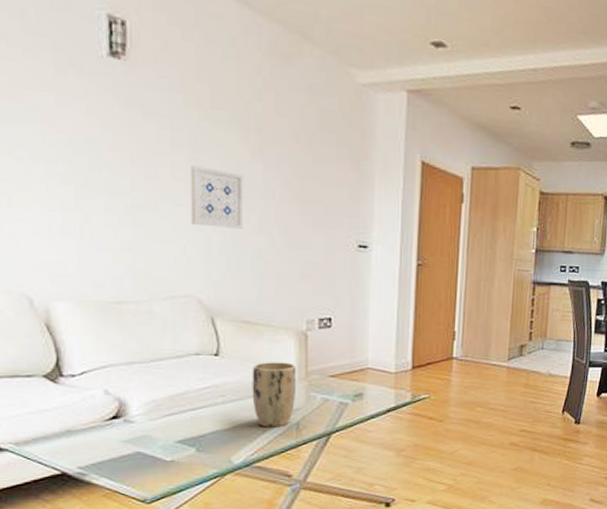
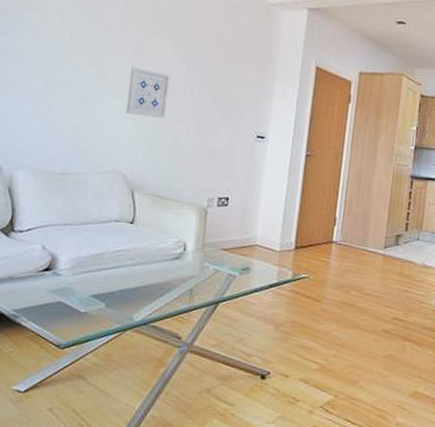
plant pot: present [252,362,297,427] -> none [156,232,195,292]

